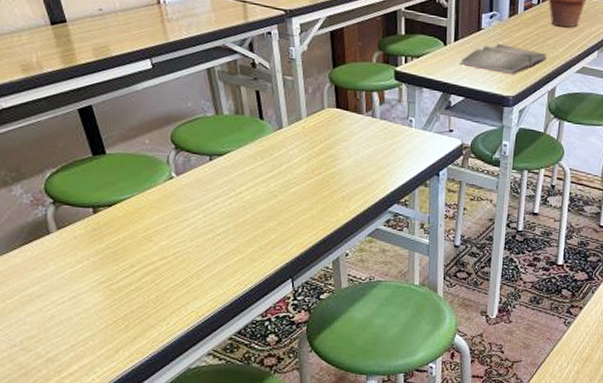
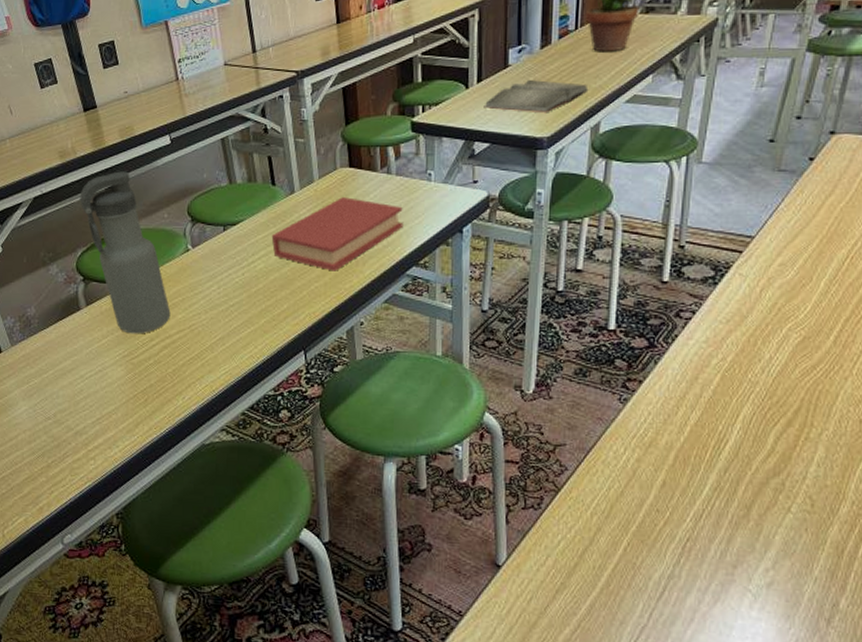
water bottle: none [47,92,153,260] -> present [79,171,171,334]
book: none [259,136,387,205] -> present [271,197,404,271]

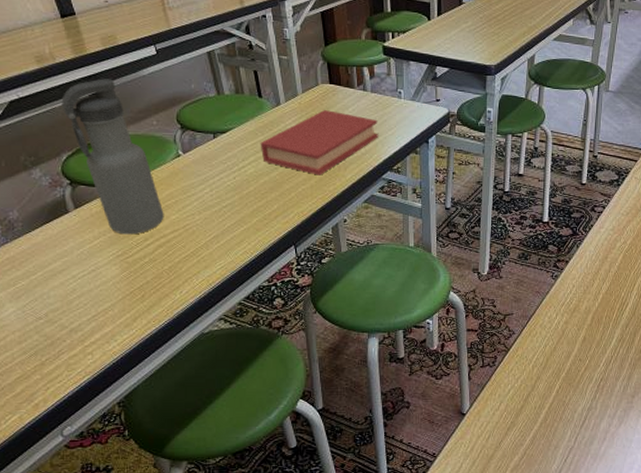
hardback book: present [483,79,589,114] -> none [443,16,526,46]

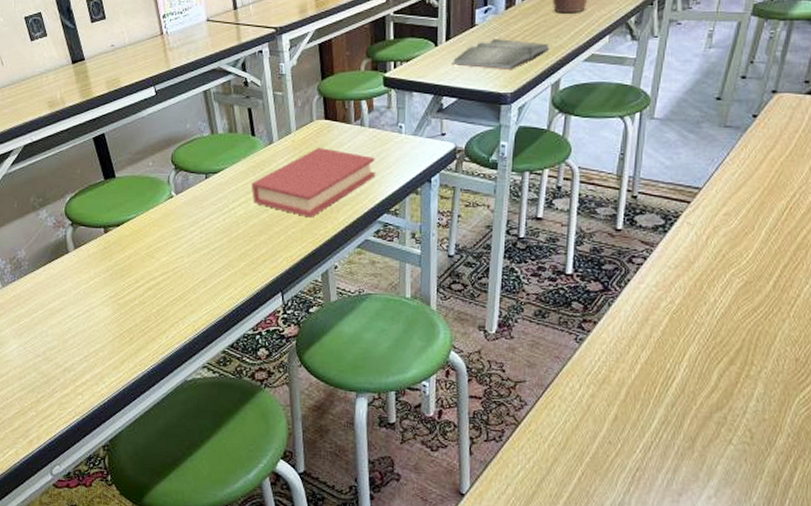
water bottle: present [61,78,164,235] -> none [68,121,155,276]
hardback book: none [443,16,526,46] -> present [451,38,550,71]

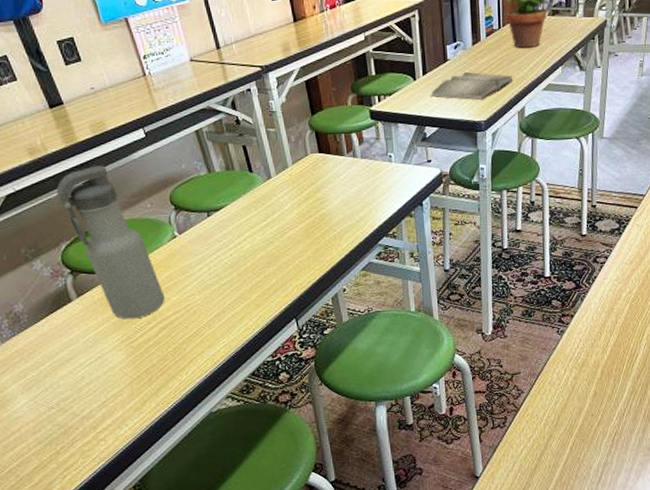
water bottle: none [68,121,155,276] -> present [56,165,165,319]
book: present [251,148,376,218] -> none [254,180,372,246]

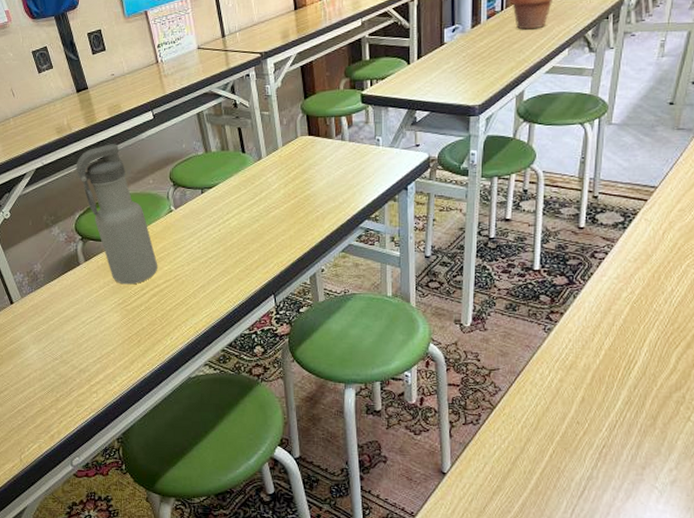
hardback book: present [430,71,514,101] -> none [423,55,514,85]

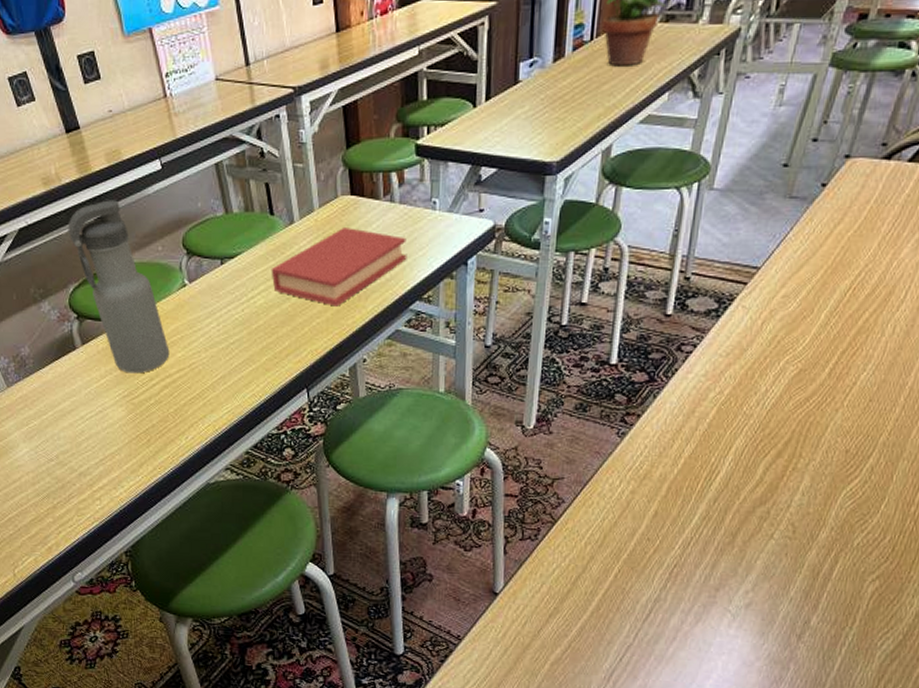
book: none [243,162,357,226] -> present [271,228,407,307]

